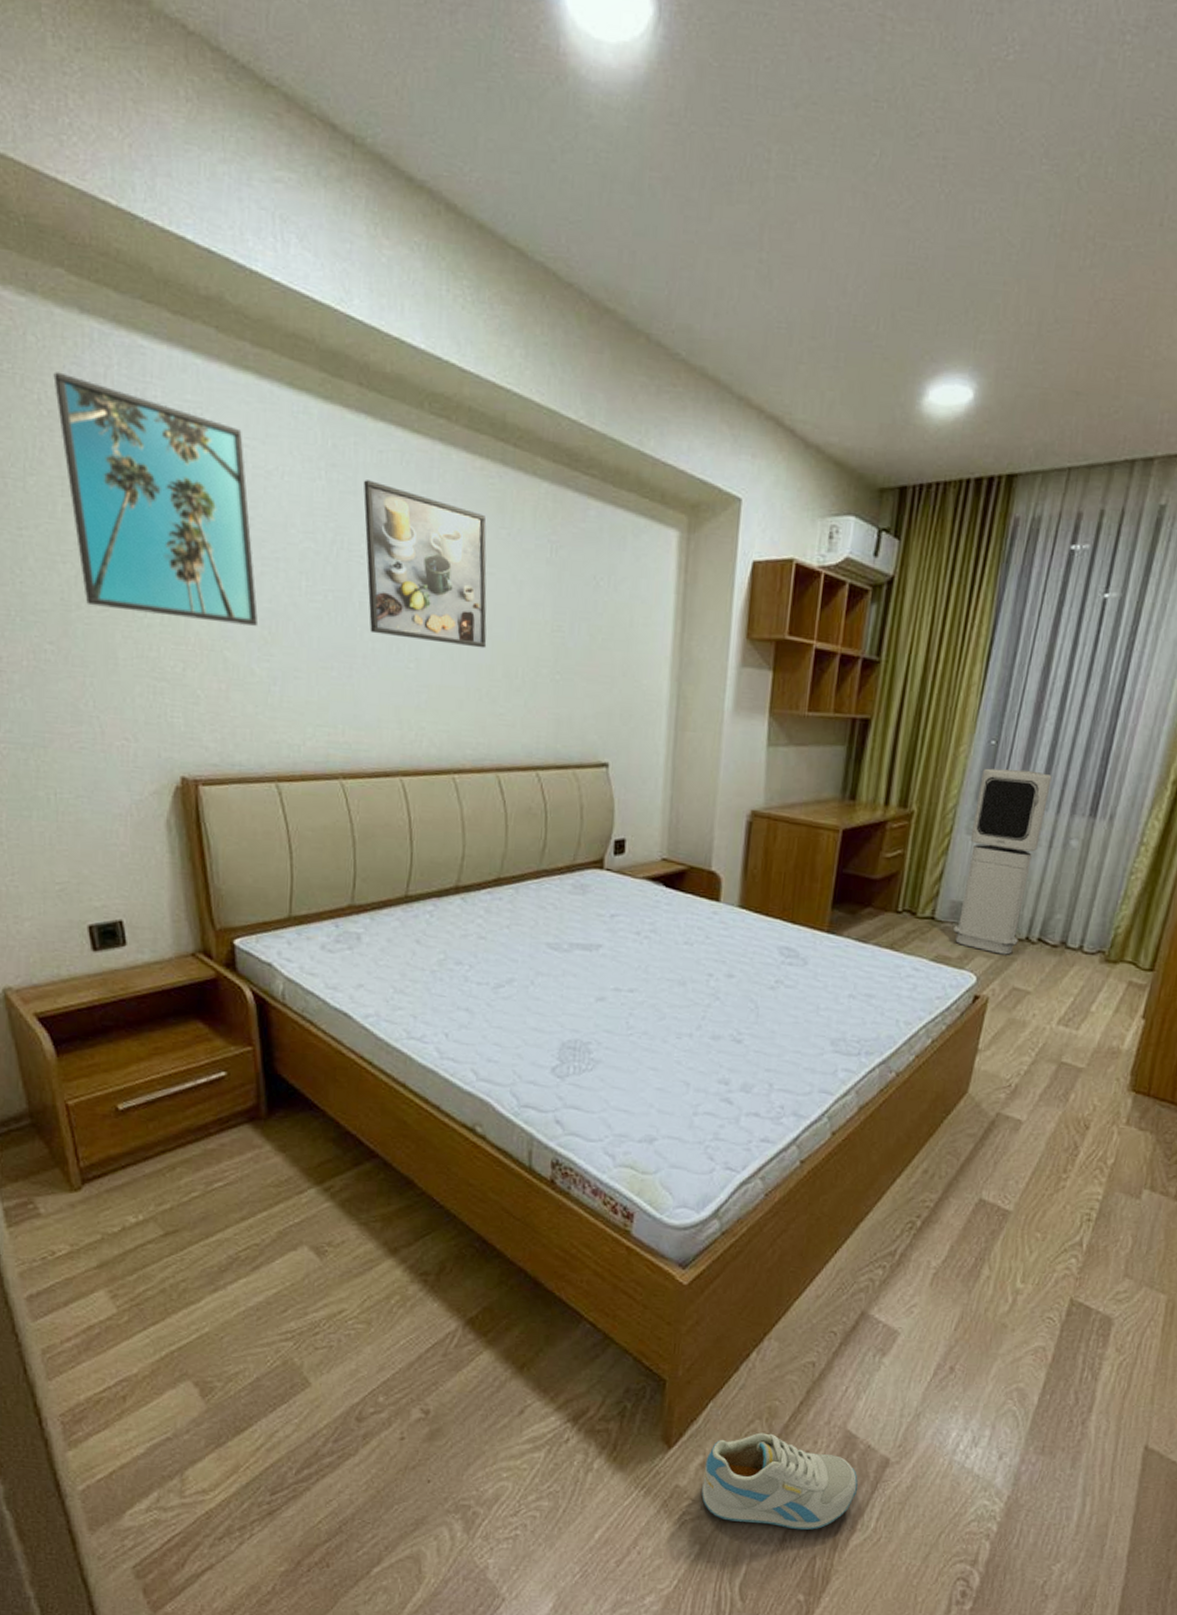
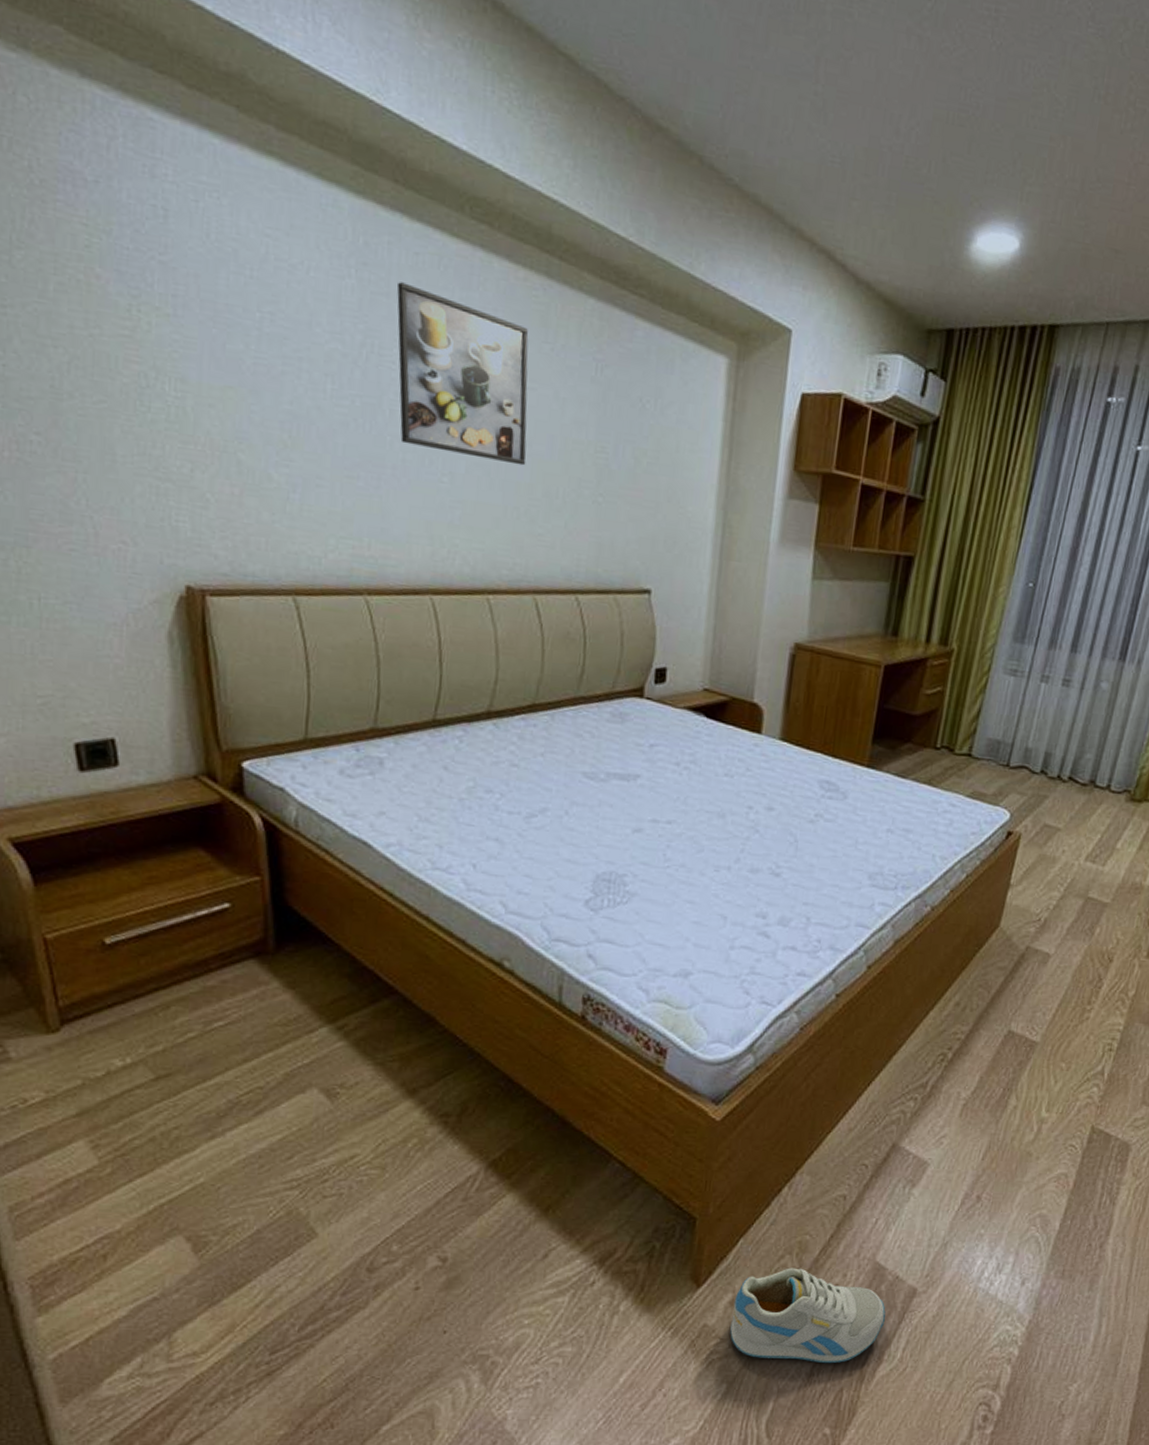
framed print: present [53,372,259,626] -> none [47,138,278,428]
air purifier: present [953,768,1052,955] -> none [989,609,1085,793]

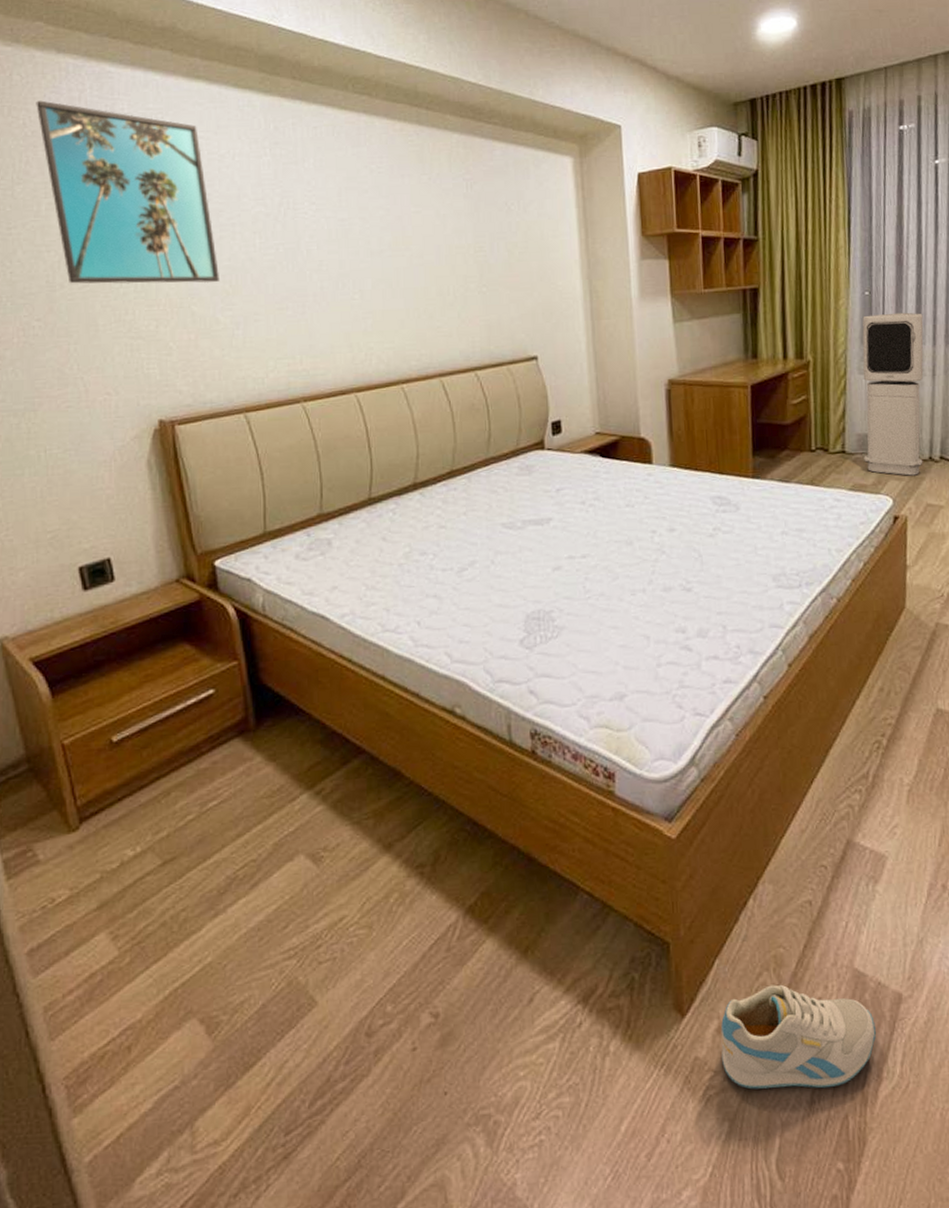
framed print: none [47,138,278,428] -> present [36,100,221,284]
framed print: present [397,282,529,466] -> none [303,151,420,275]
air purifier: none [989,609,1085,793] -> present [862,312,924,476]

